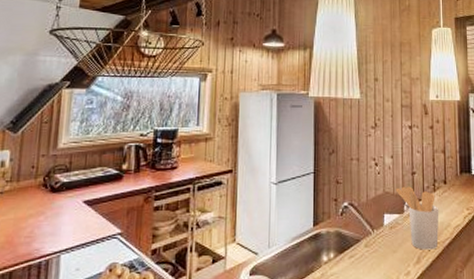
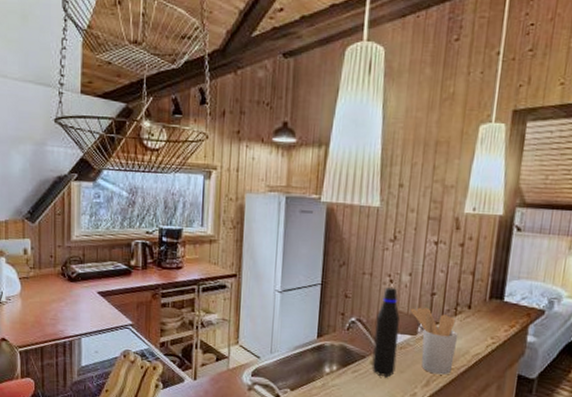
water bottle: none [367,171,388,259] -> present [372,287,400,378]

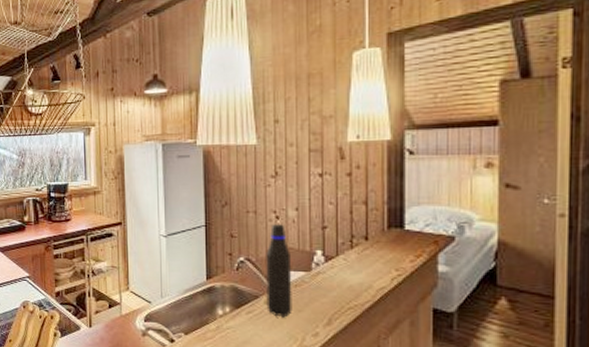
utensil holder: present [410,307,459,375] -> none [301,242,358,312]

